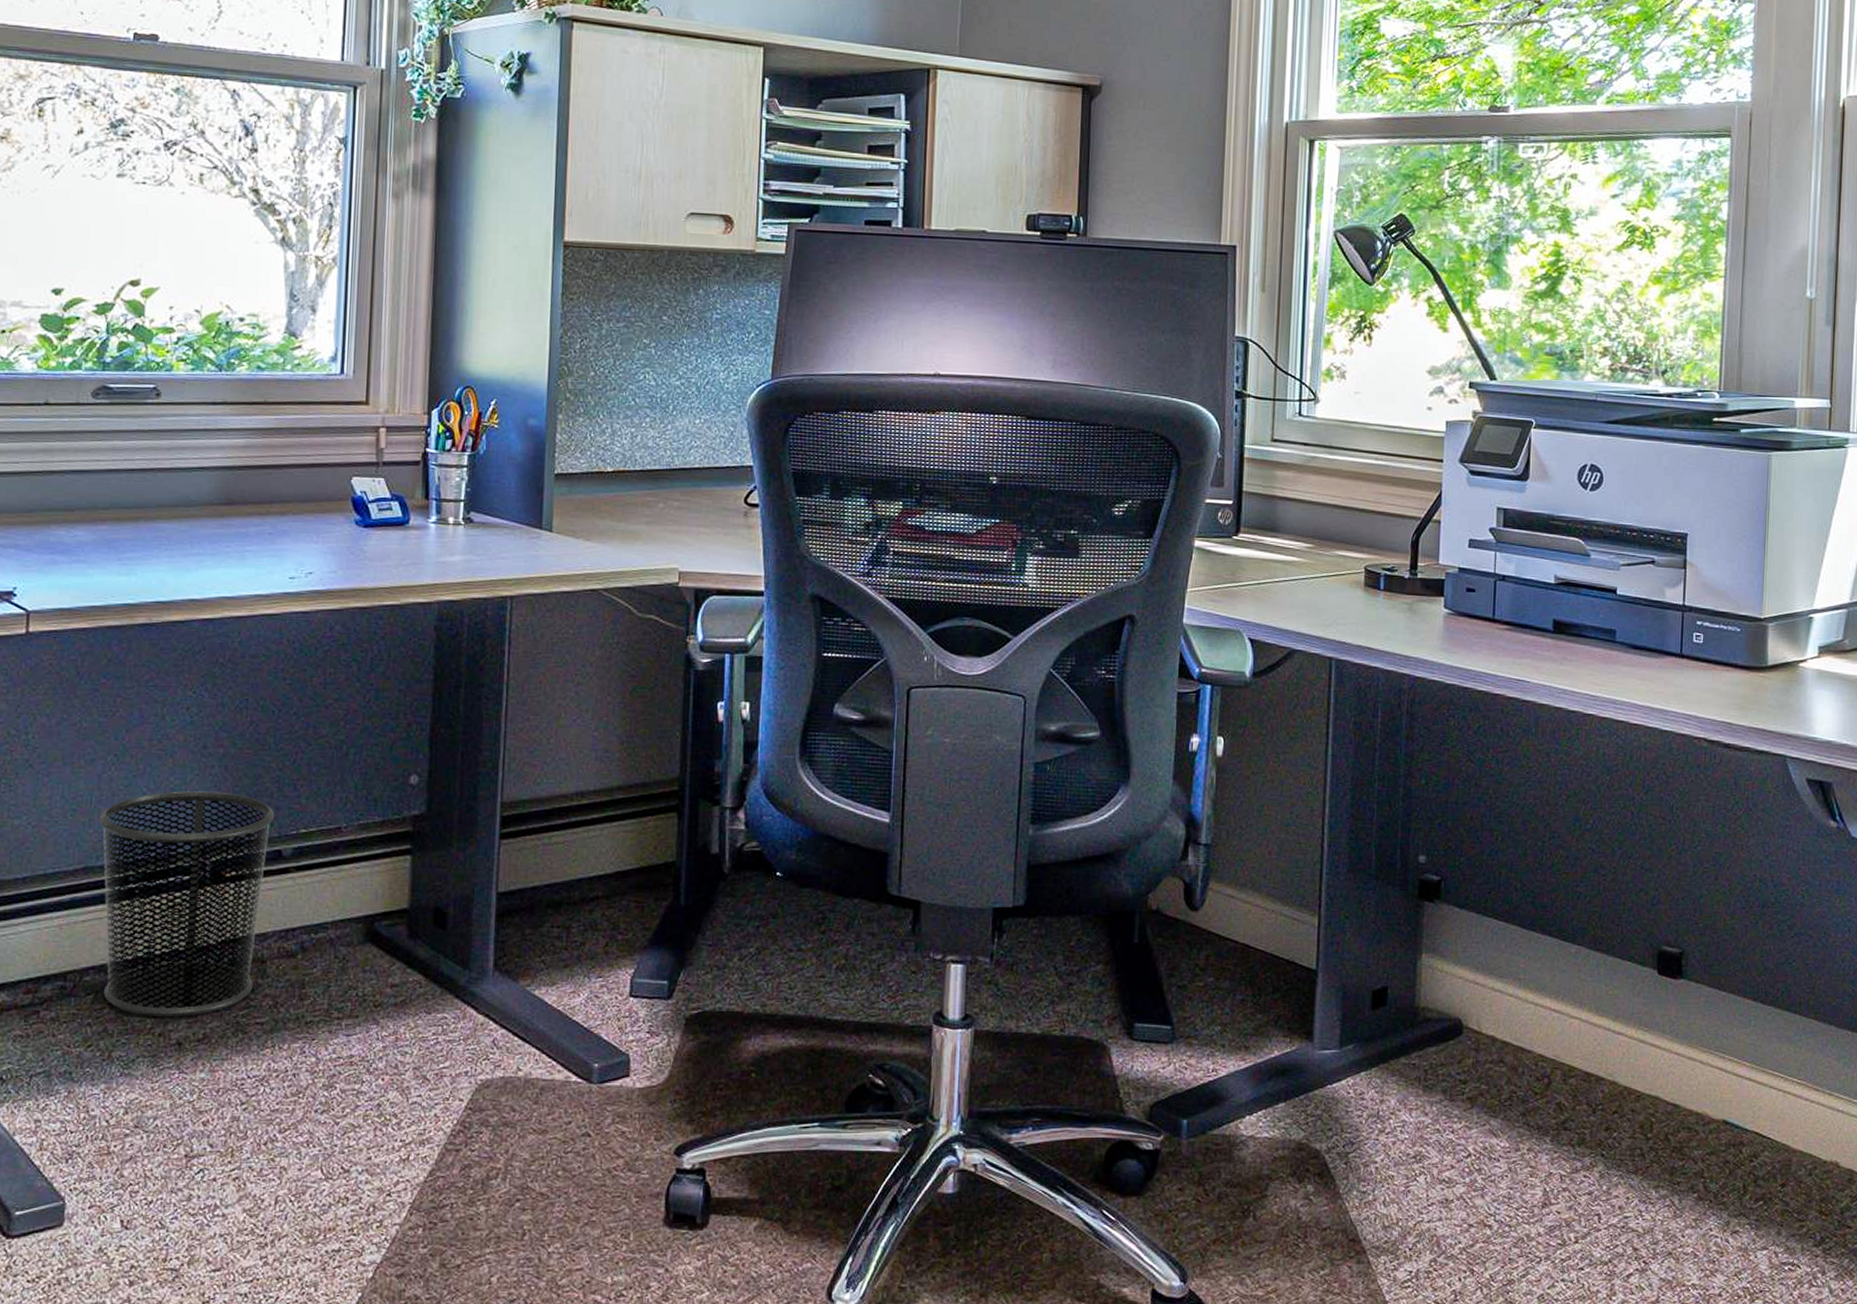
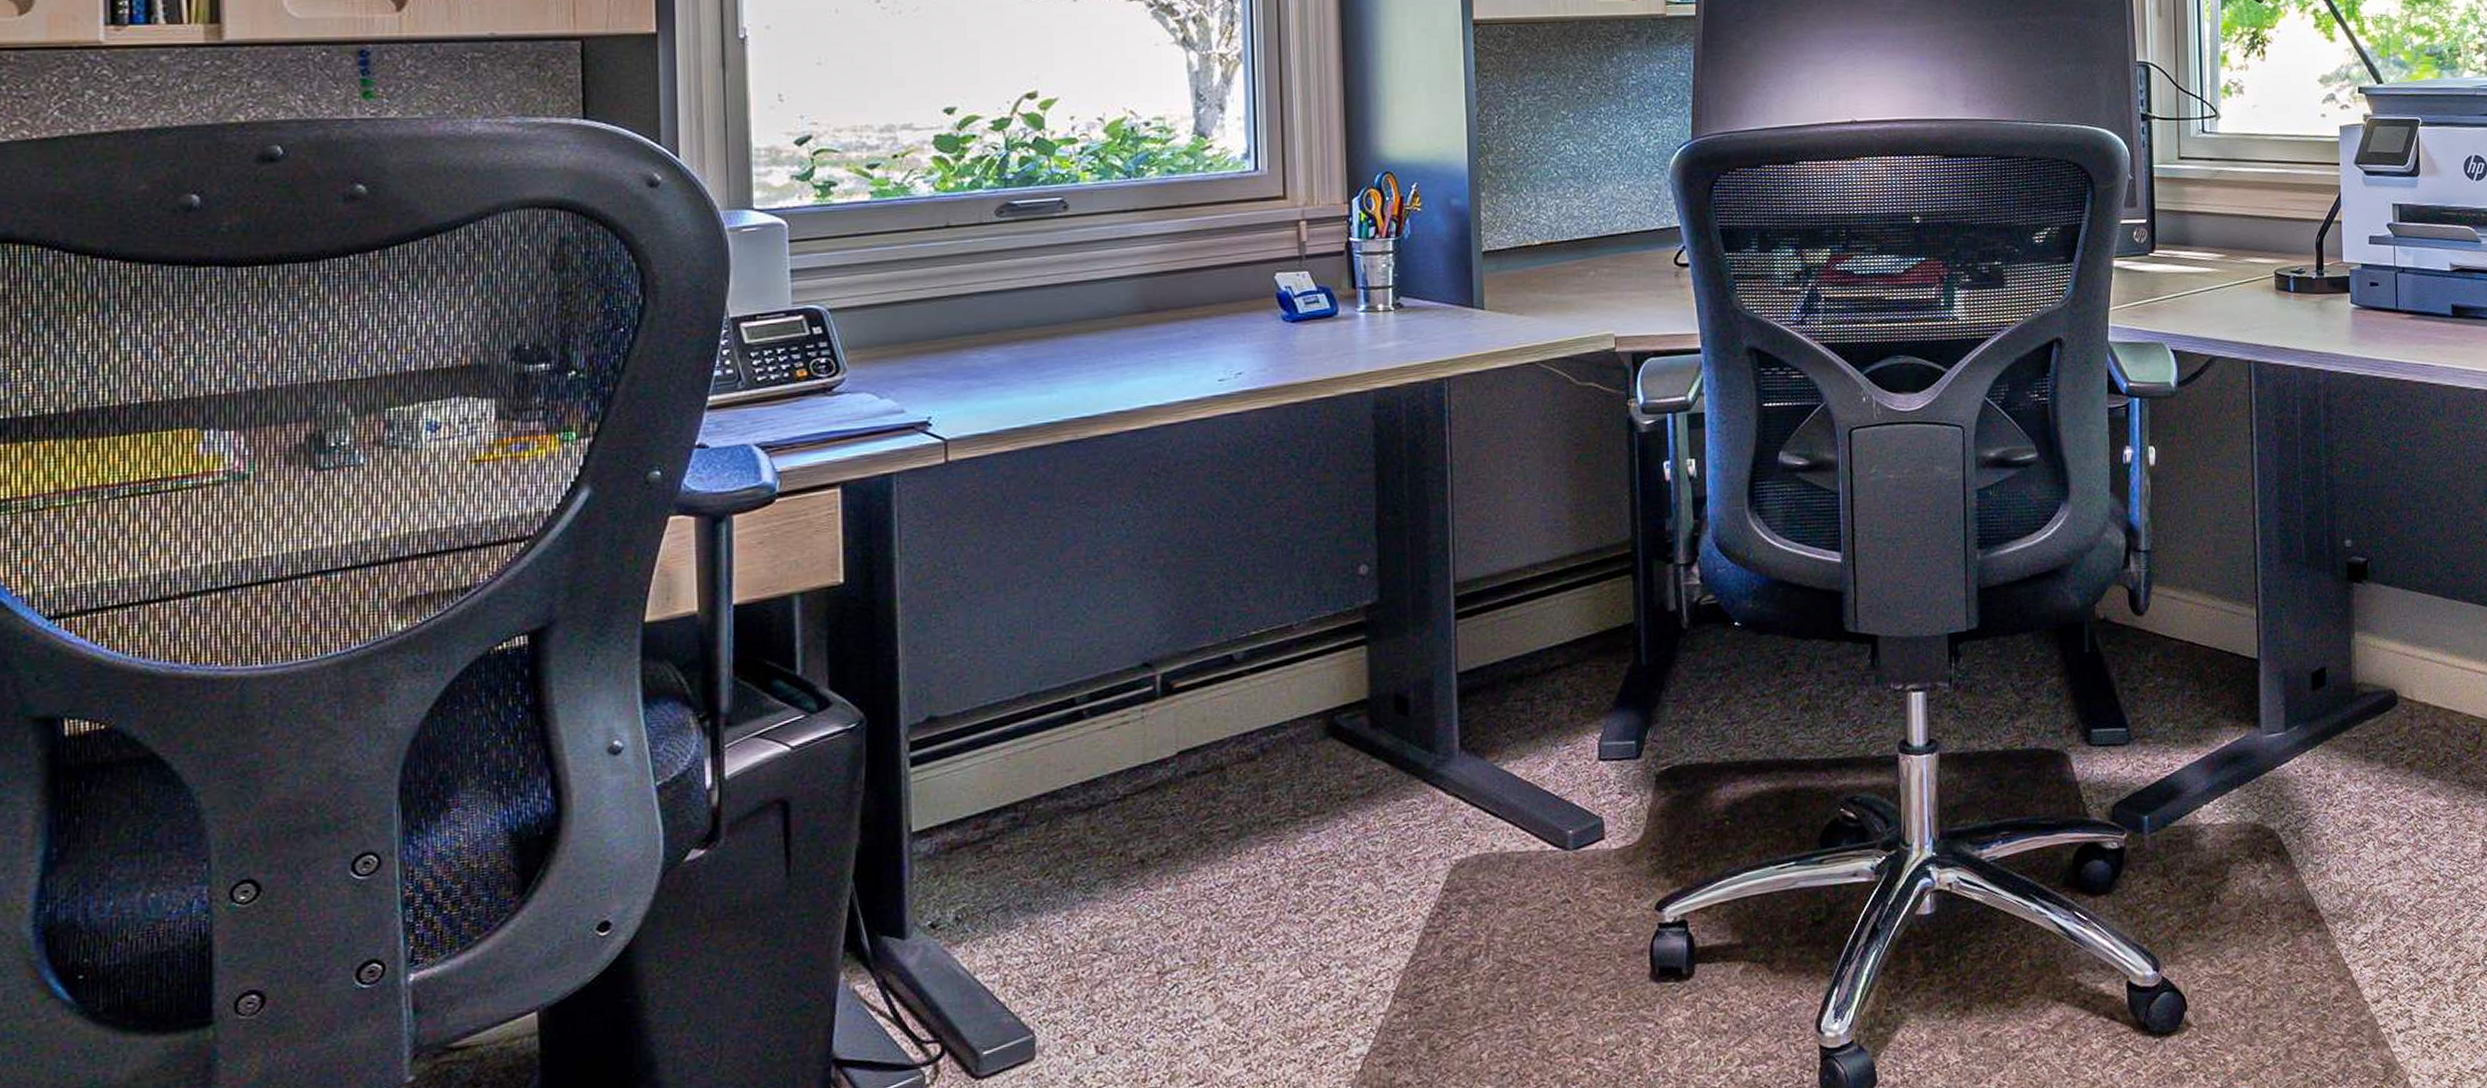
waste bin: present [99,791,275,1016] -> none [1038,602,1223,837]

